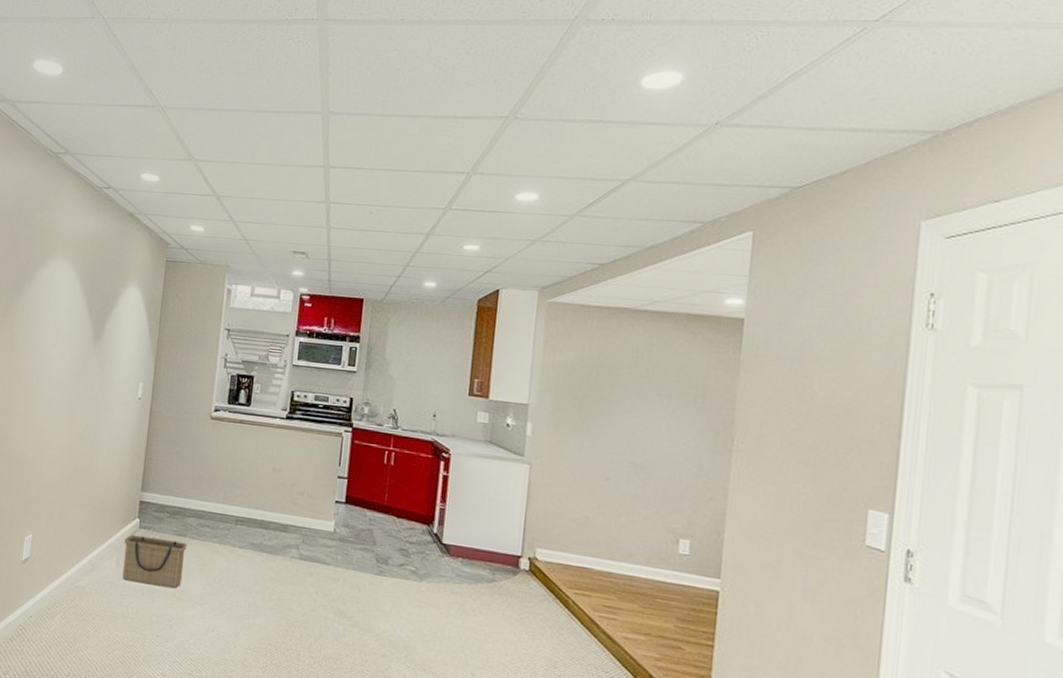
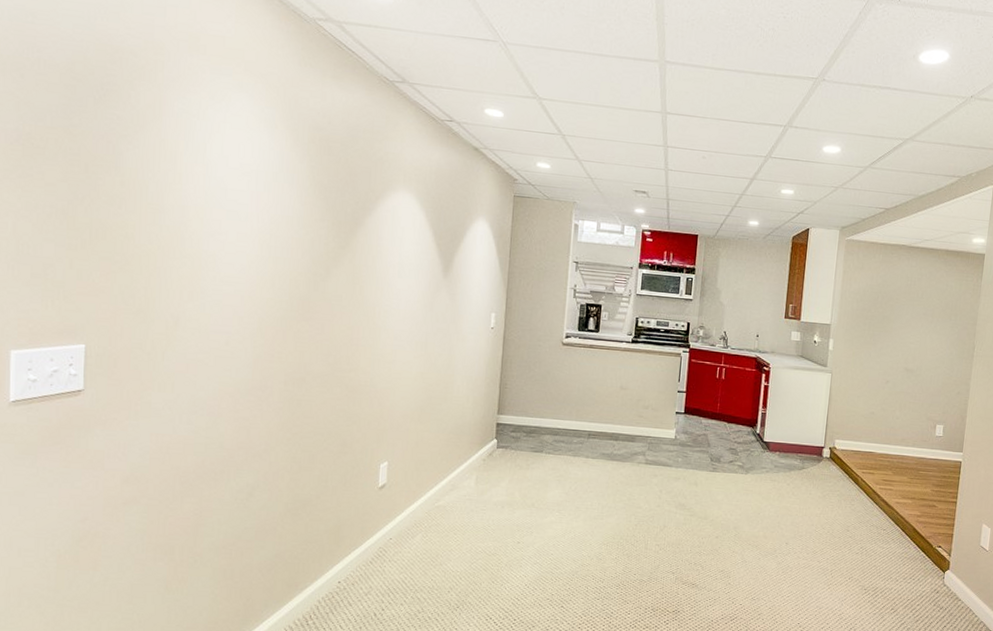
basket: present [122,534,187,588] -> none [482,454,544,499]

